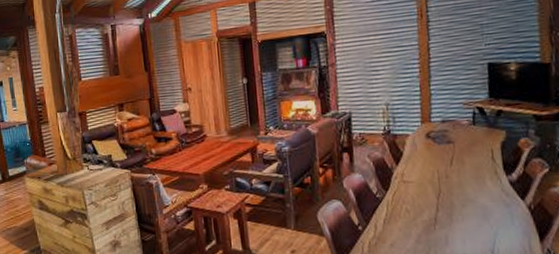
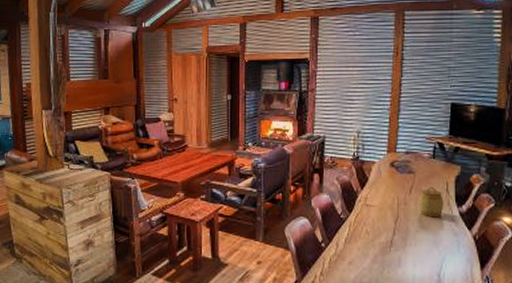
jar: none [461,156,491,188] -> present [418,187,444,216]

